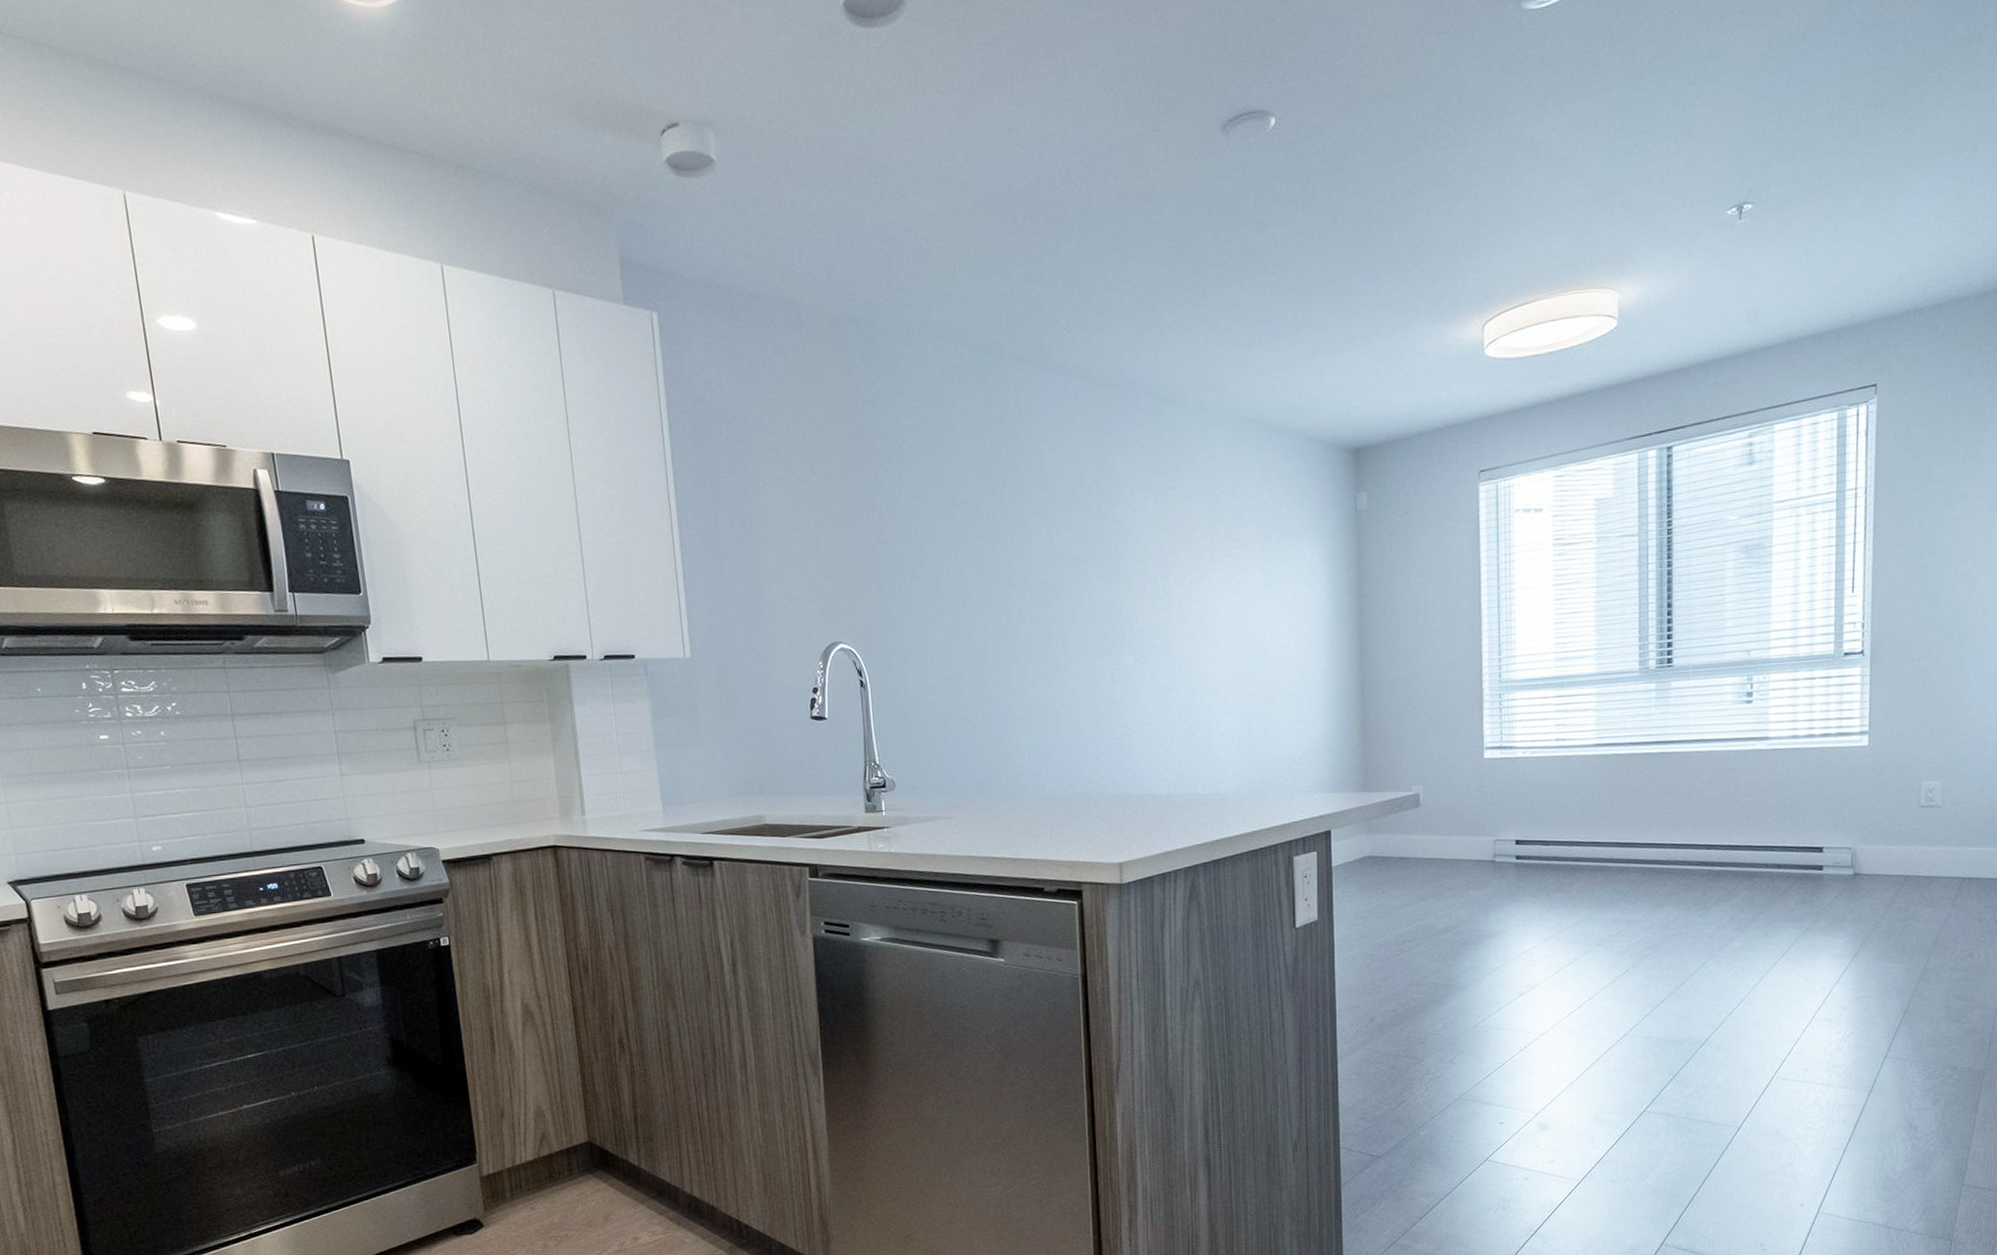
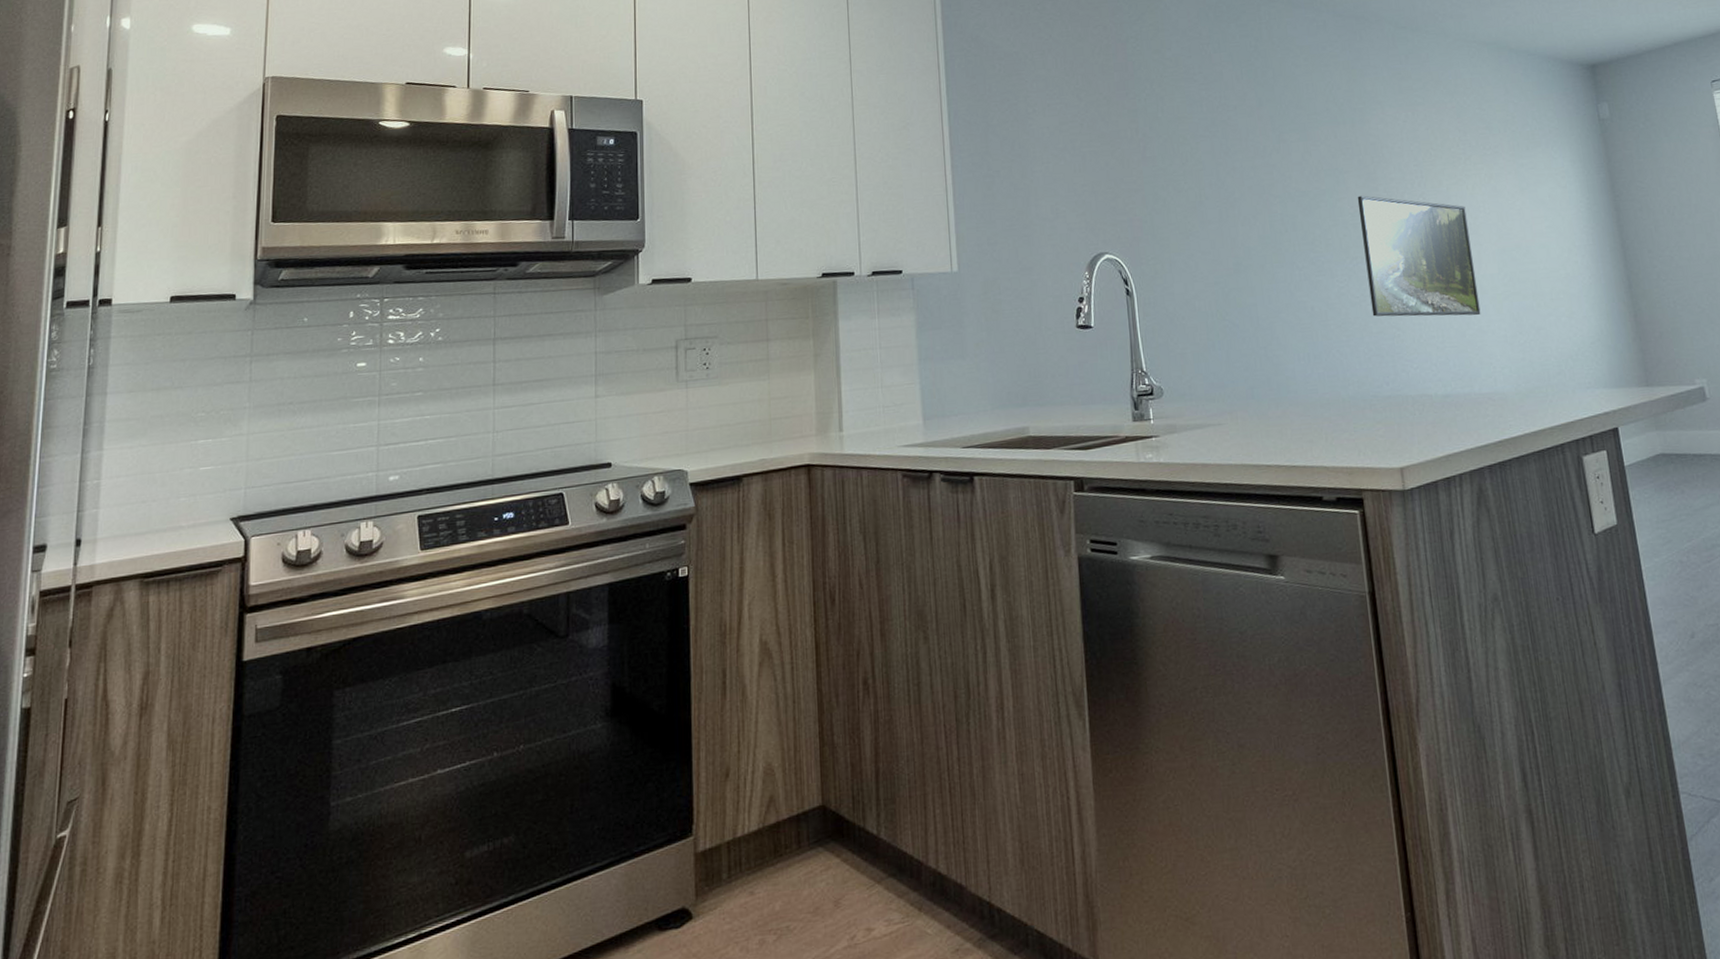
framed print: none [1097,588,1211,717] -> present [1357,195,1481,317]

